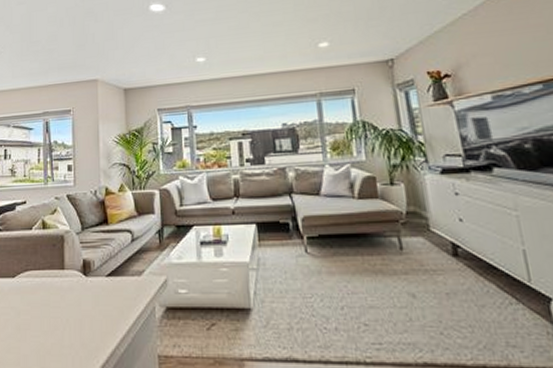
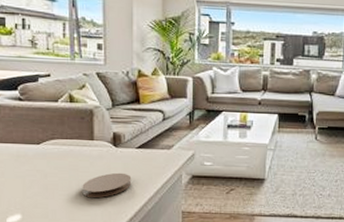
coaster: none [53,307,103,340] -> present [82,172,132,198]

